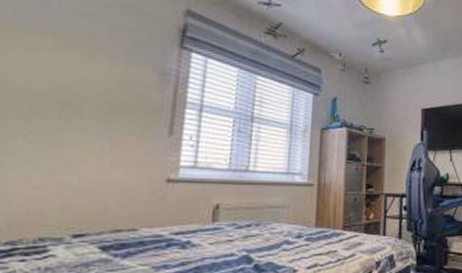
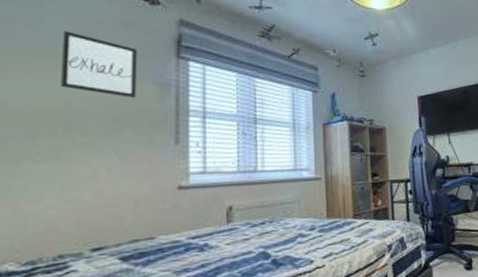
wall art: none [62,11,142,85] -> present [61,31,137,98]

